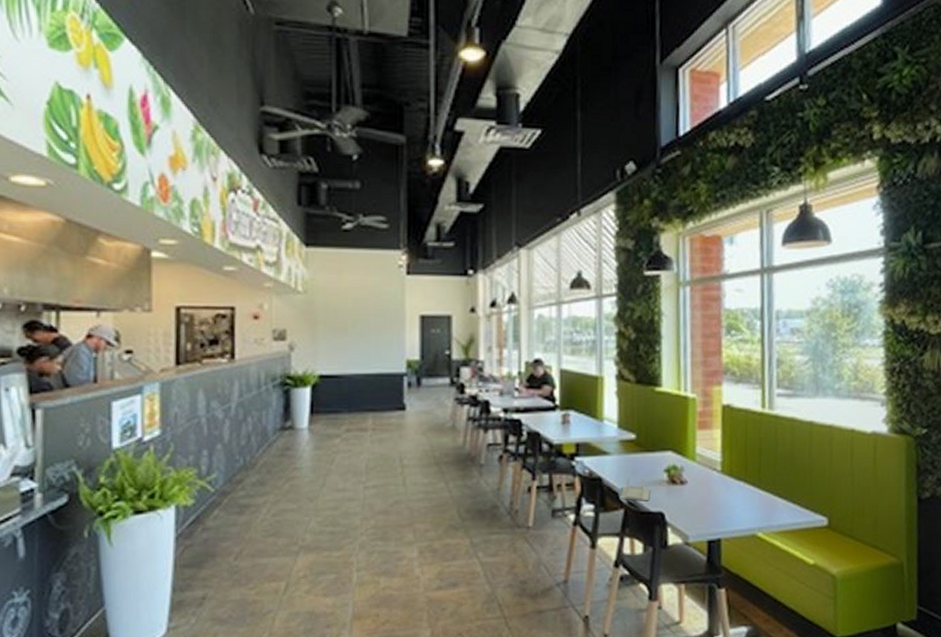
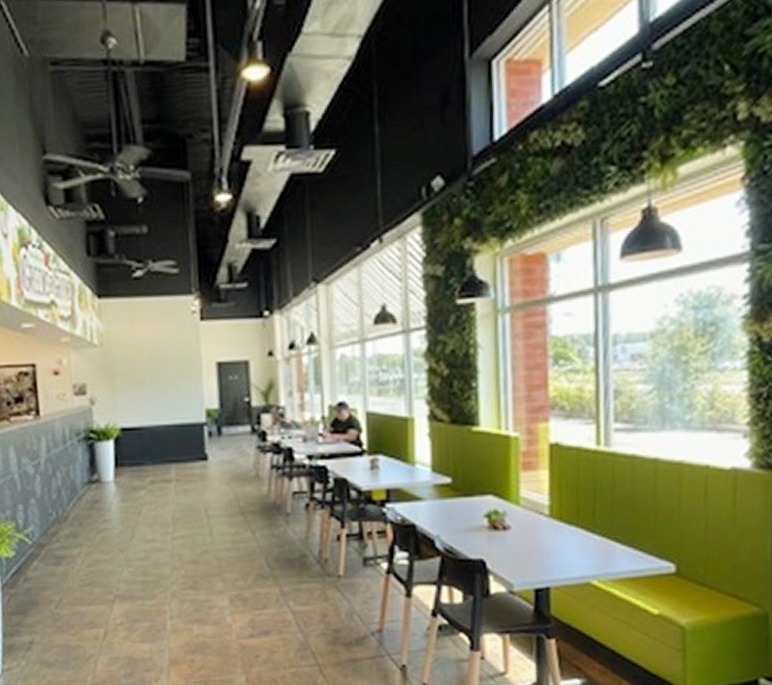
napkin holder: present [620,475,650,501] -> none [436,521,469,549]

